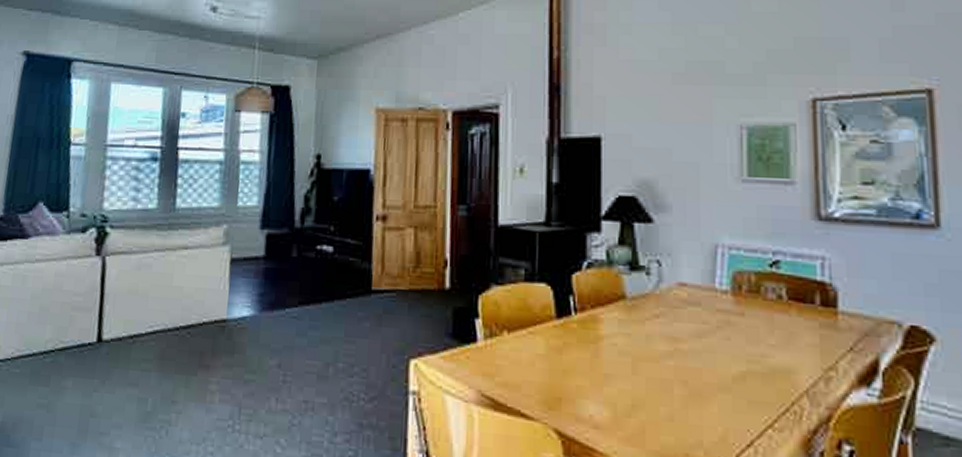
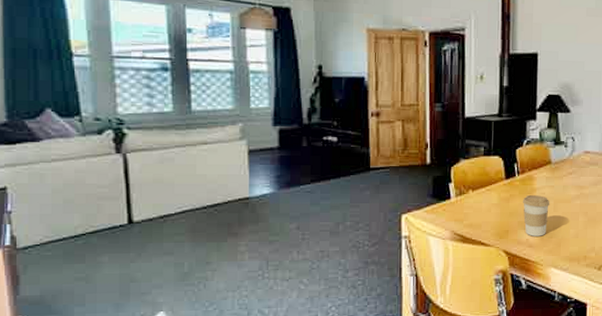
coffee cup: none [583,344,626,413] -> present [523,194,550,237]

